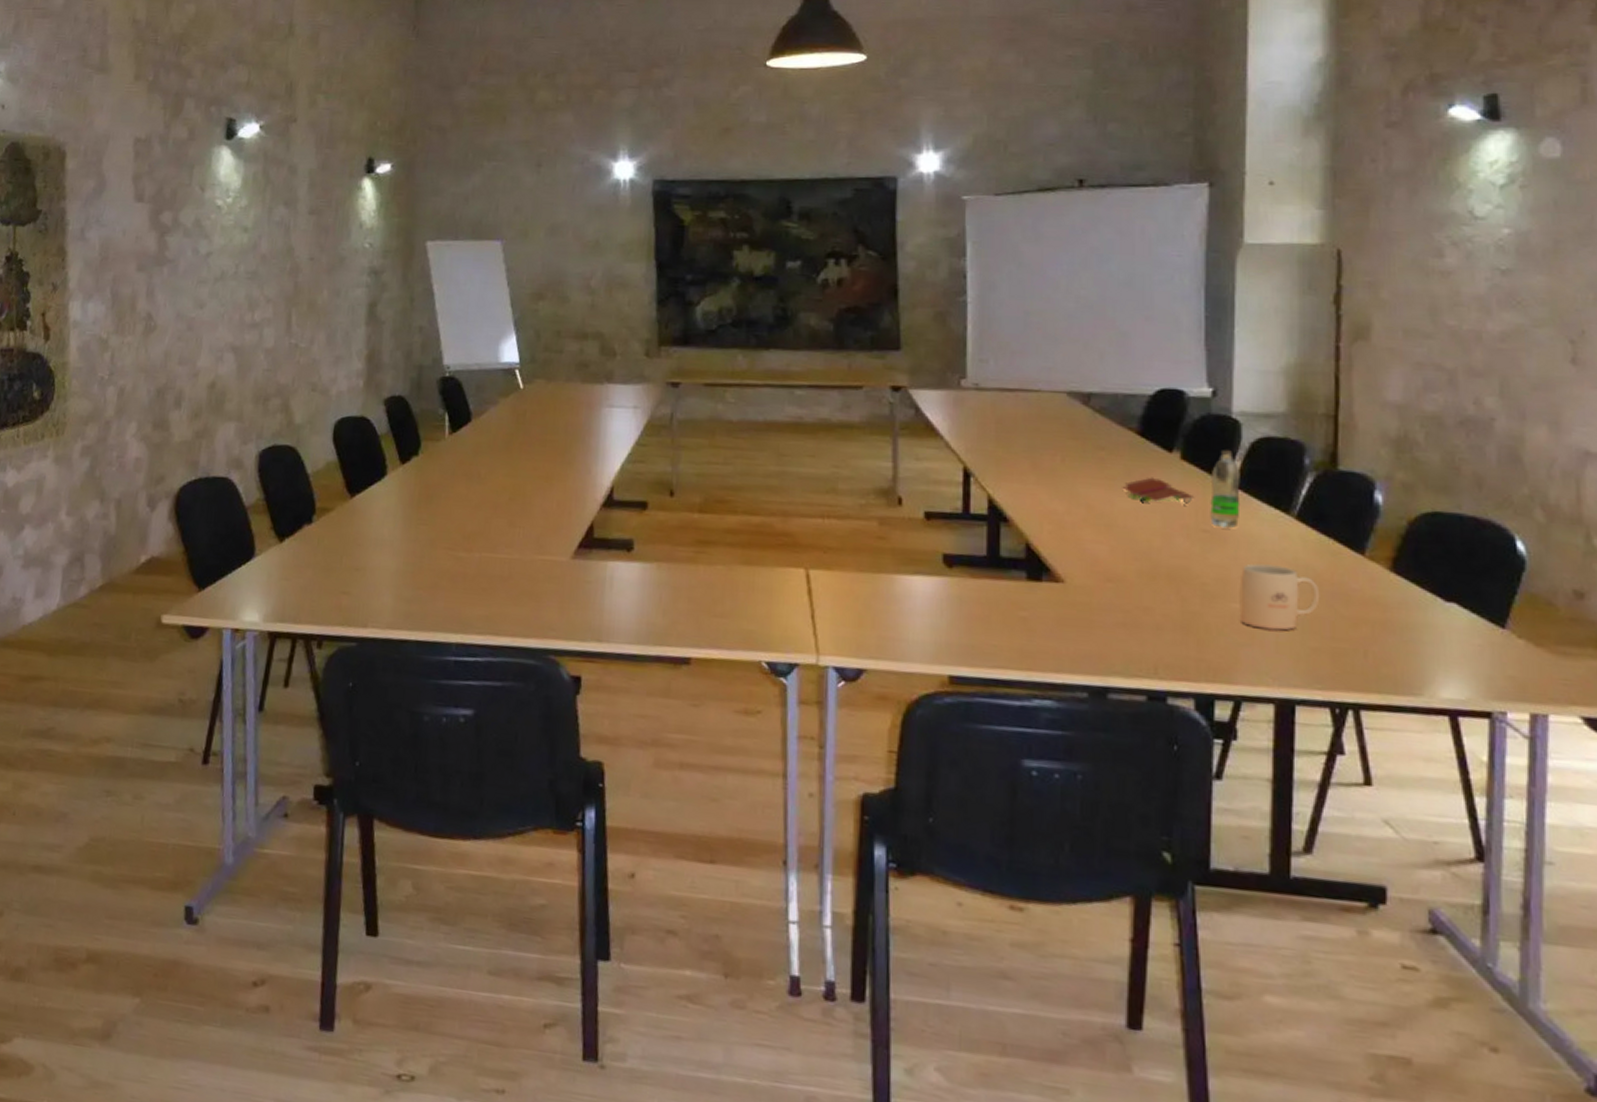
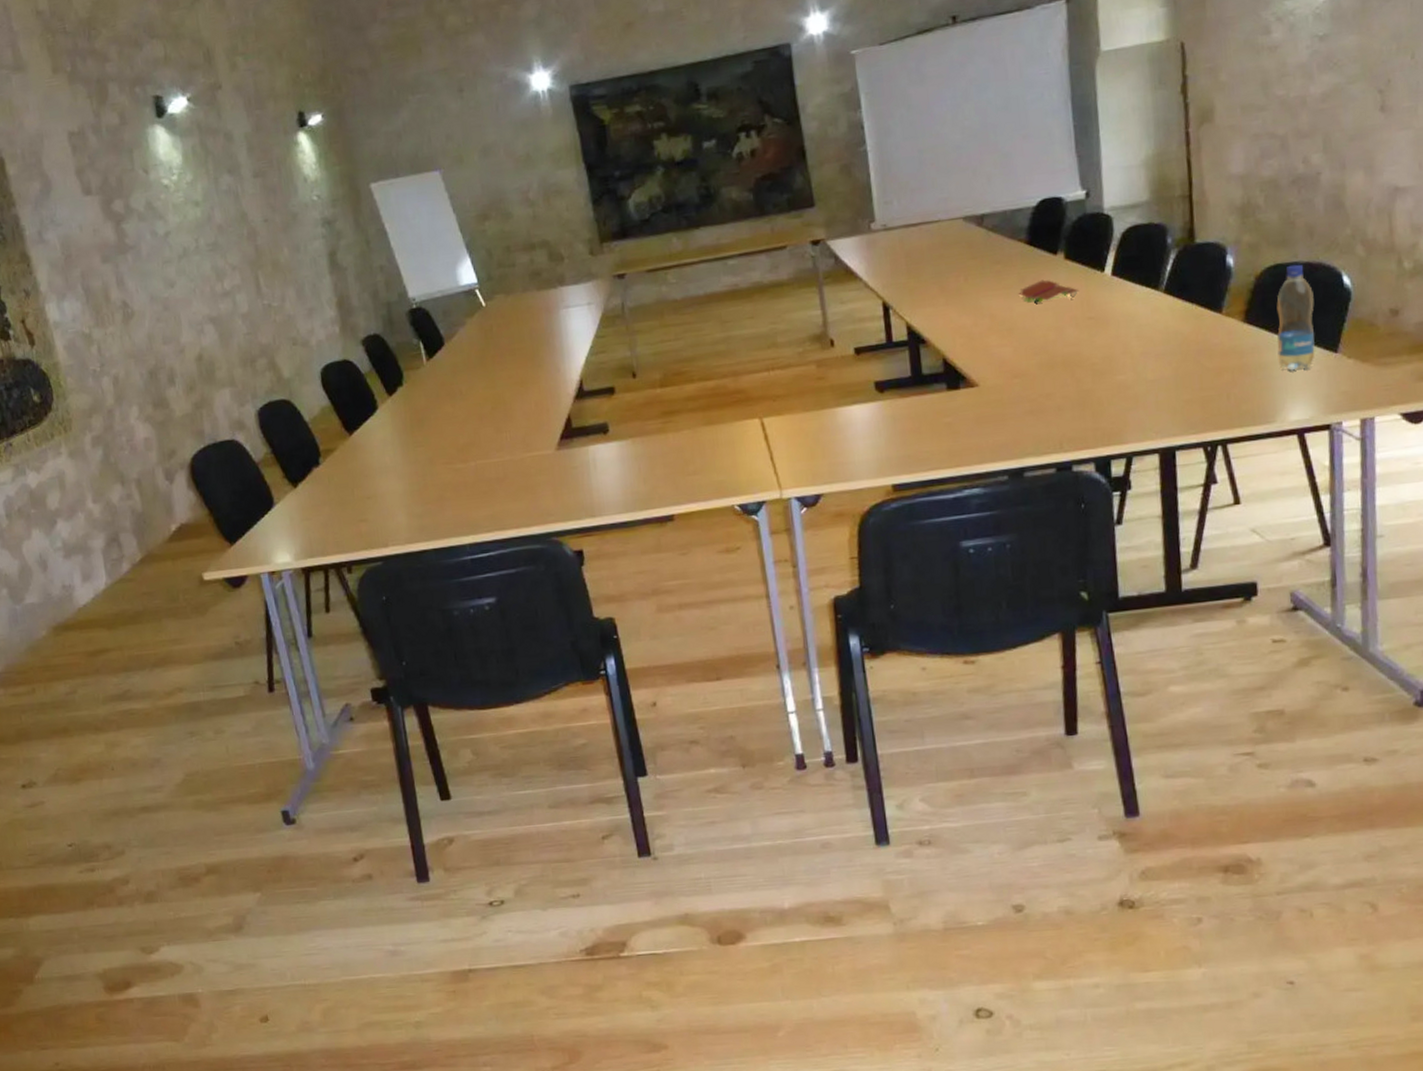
bottle: present [1210,450,1241,529] -> none [1091,243,1118,314]
mug: present [1239,563,1320,631] -> none [1122,335,1189,393]
bottle: none [1430,516,1479,641] -> present [1276,264,1315,371]

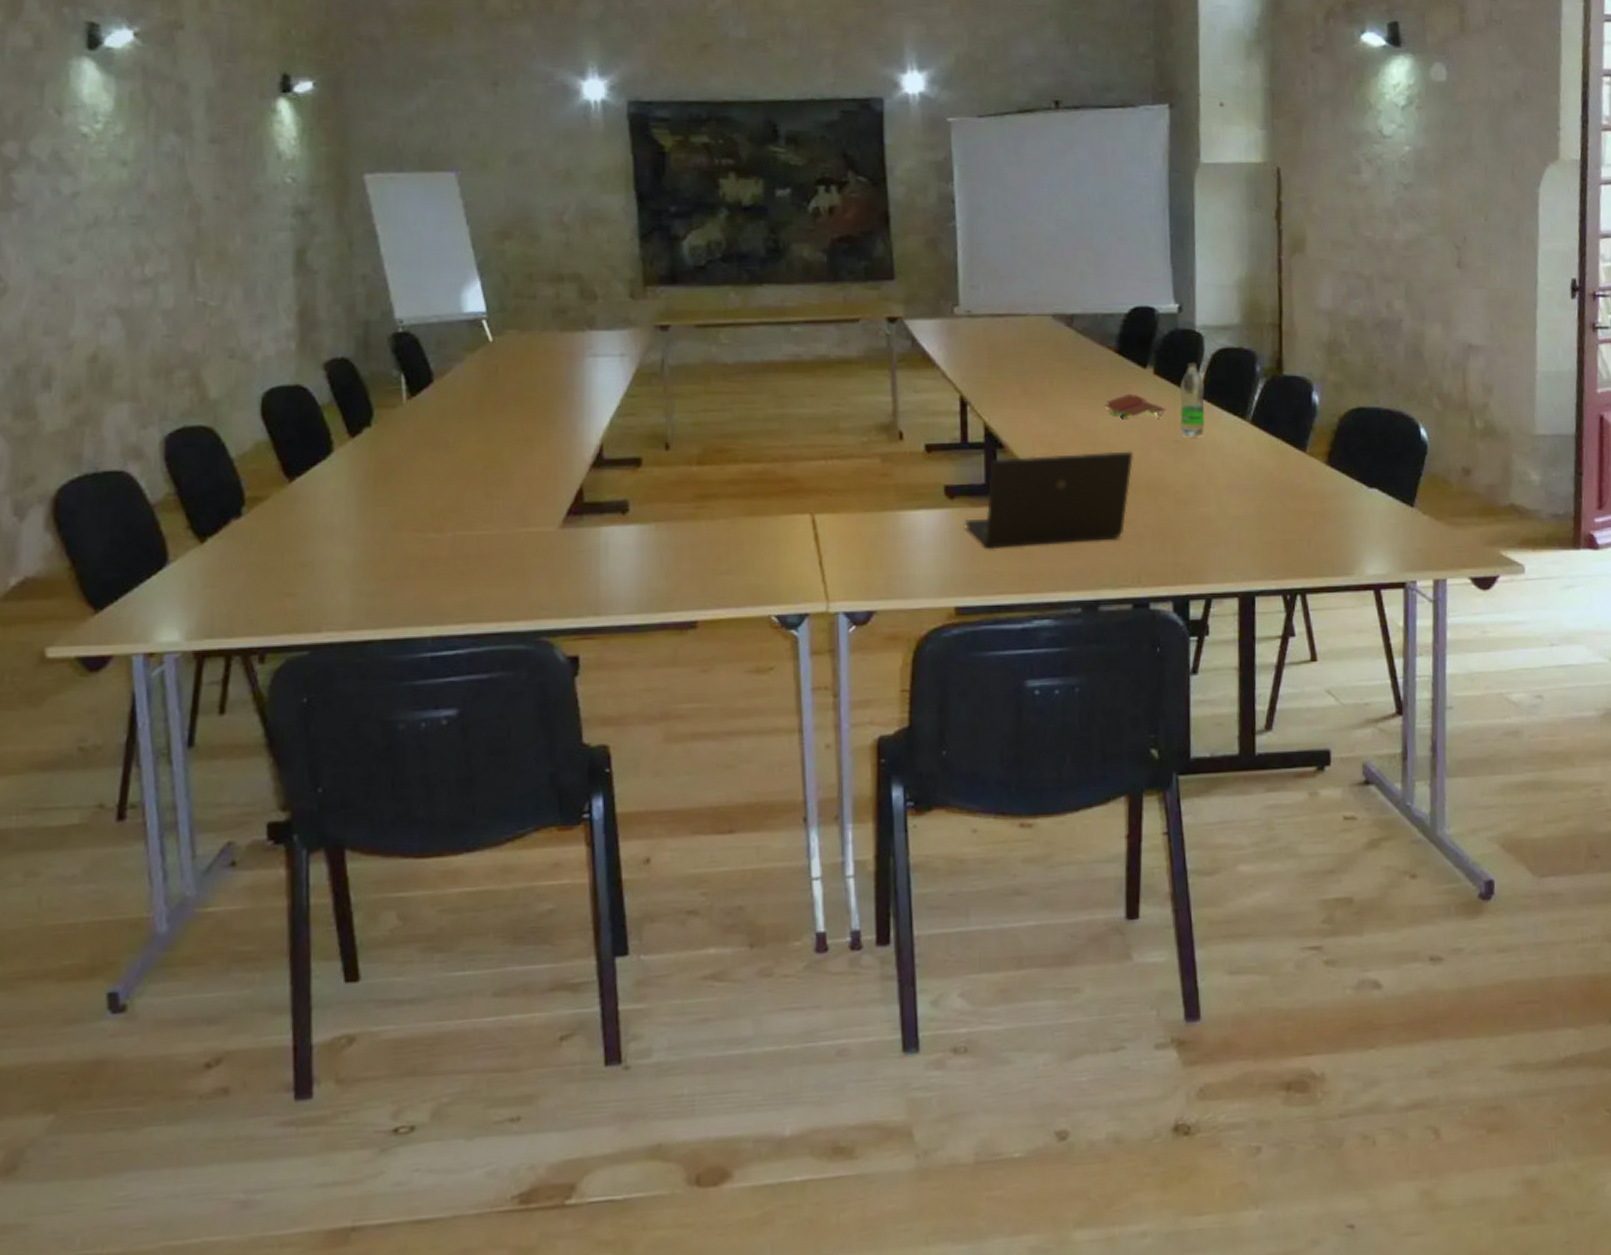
laptop: none [895,332,1049,431] -> present [965,451,1133,548]
bottle: none [1091,243,1118,314] -> present [1180,363,1205,437]
bottle: present [1276,264,1315,371] -> none [1357,410,1393,521]

